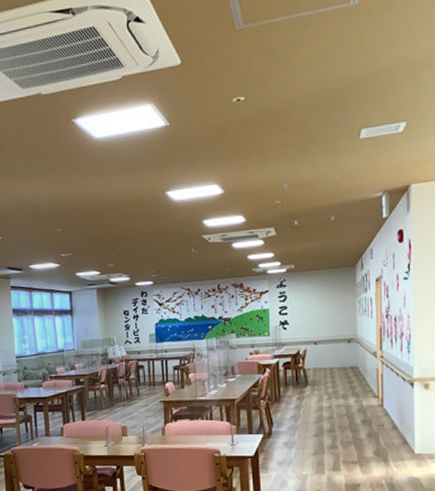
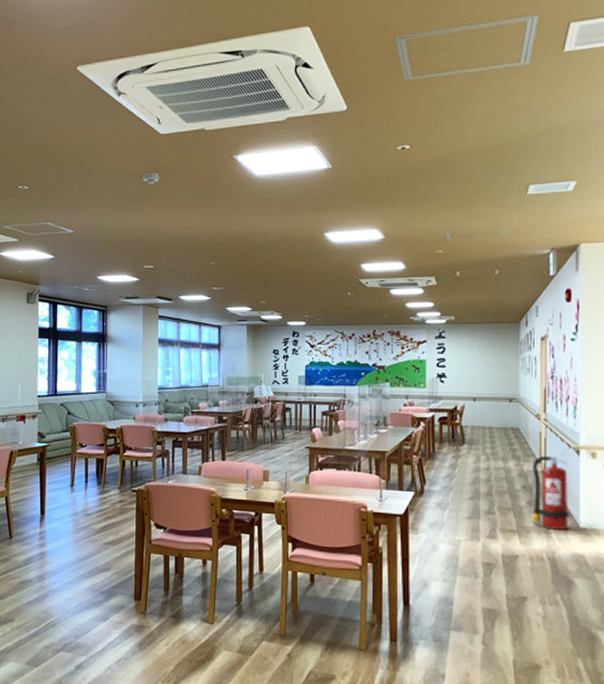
fire extinguisher: none [371,386,405,458] -> present [532,453,569,530]

